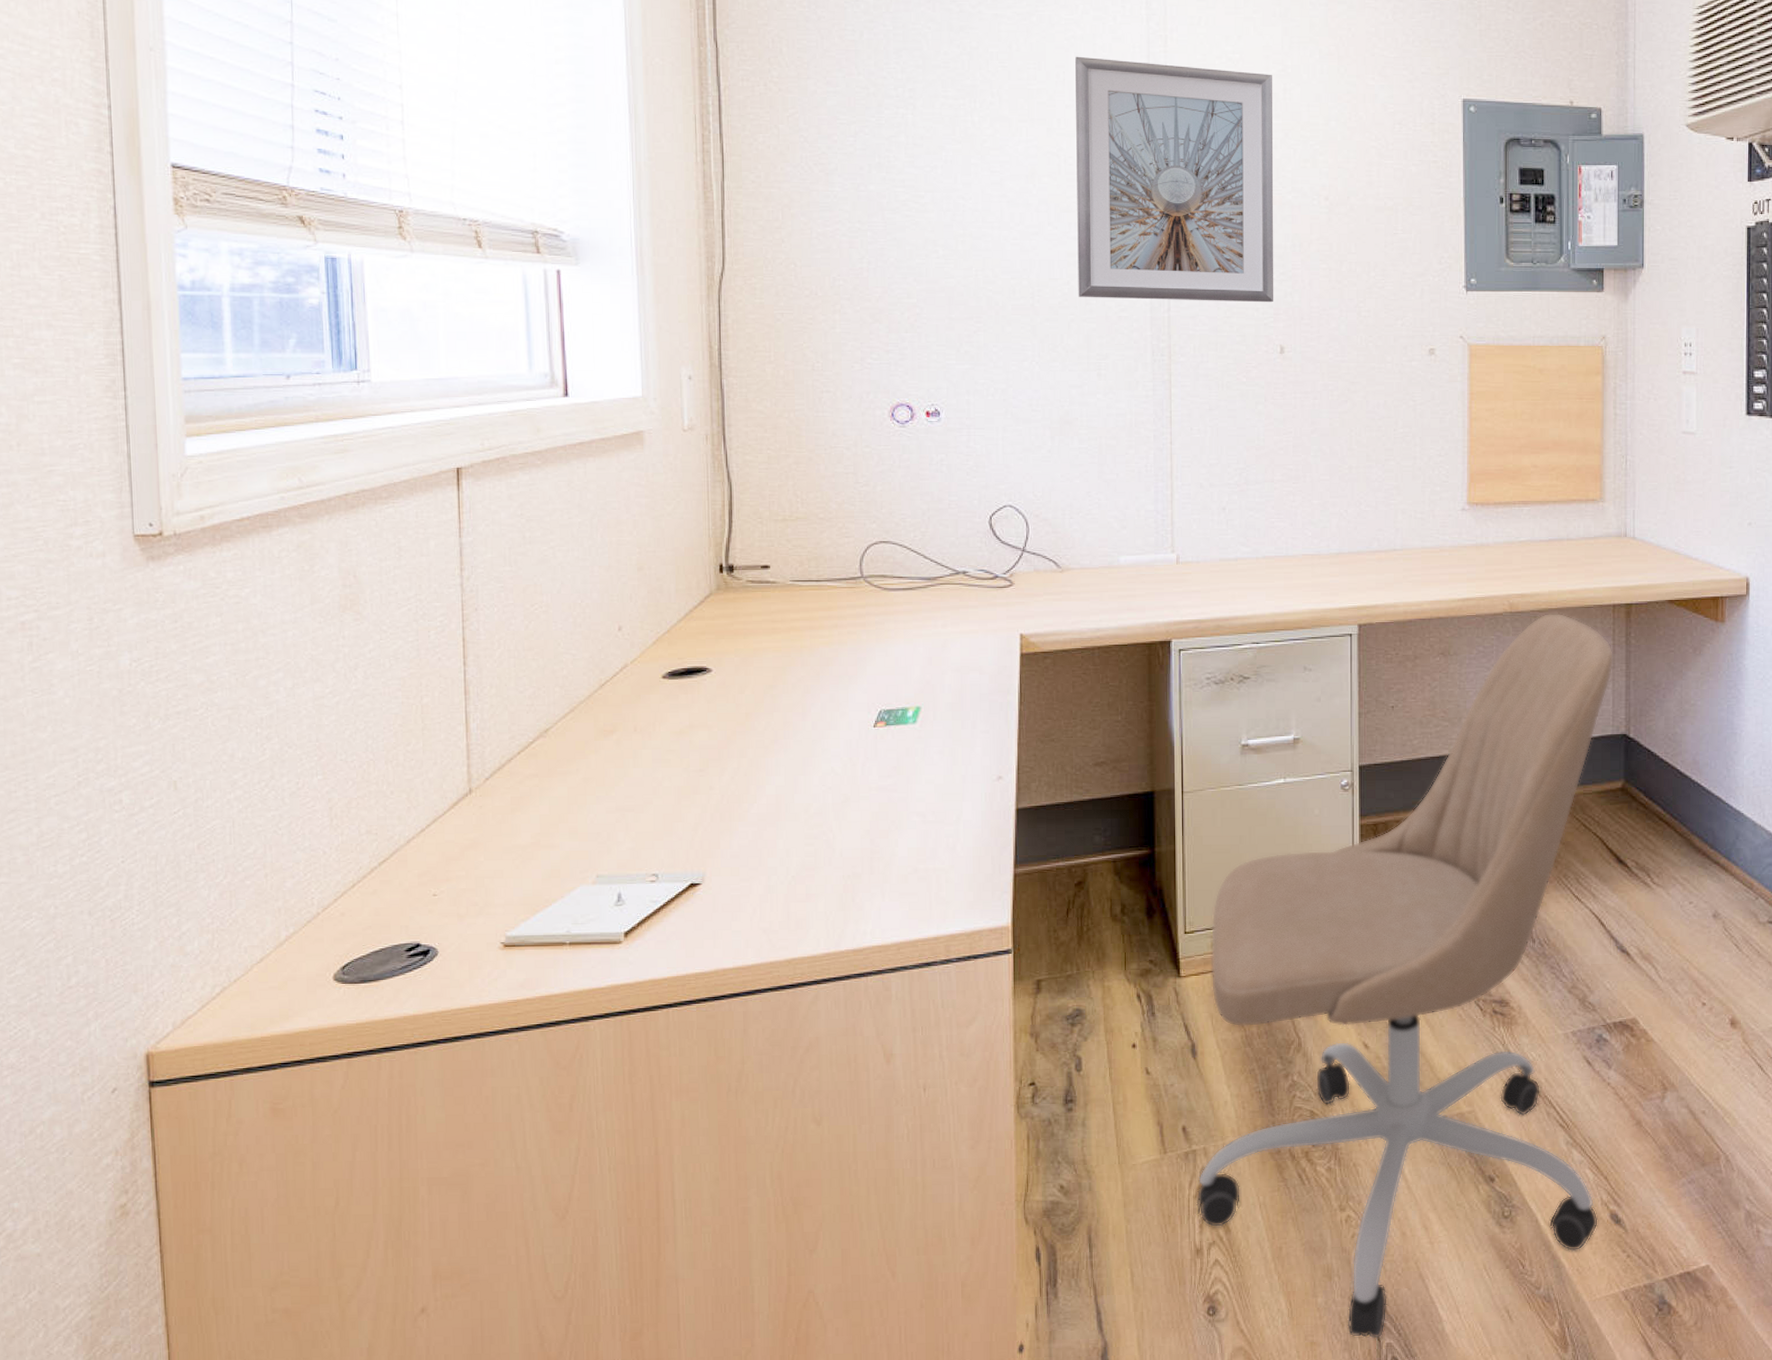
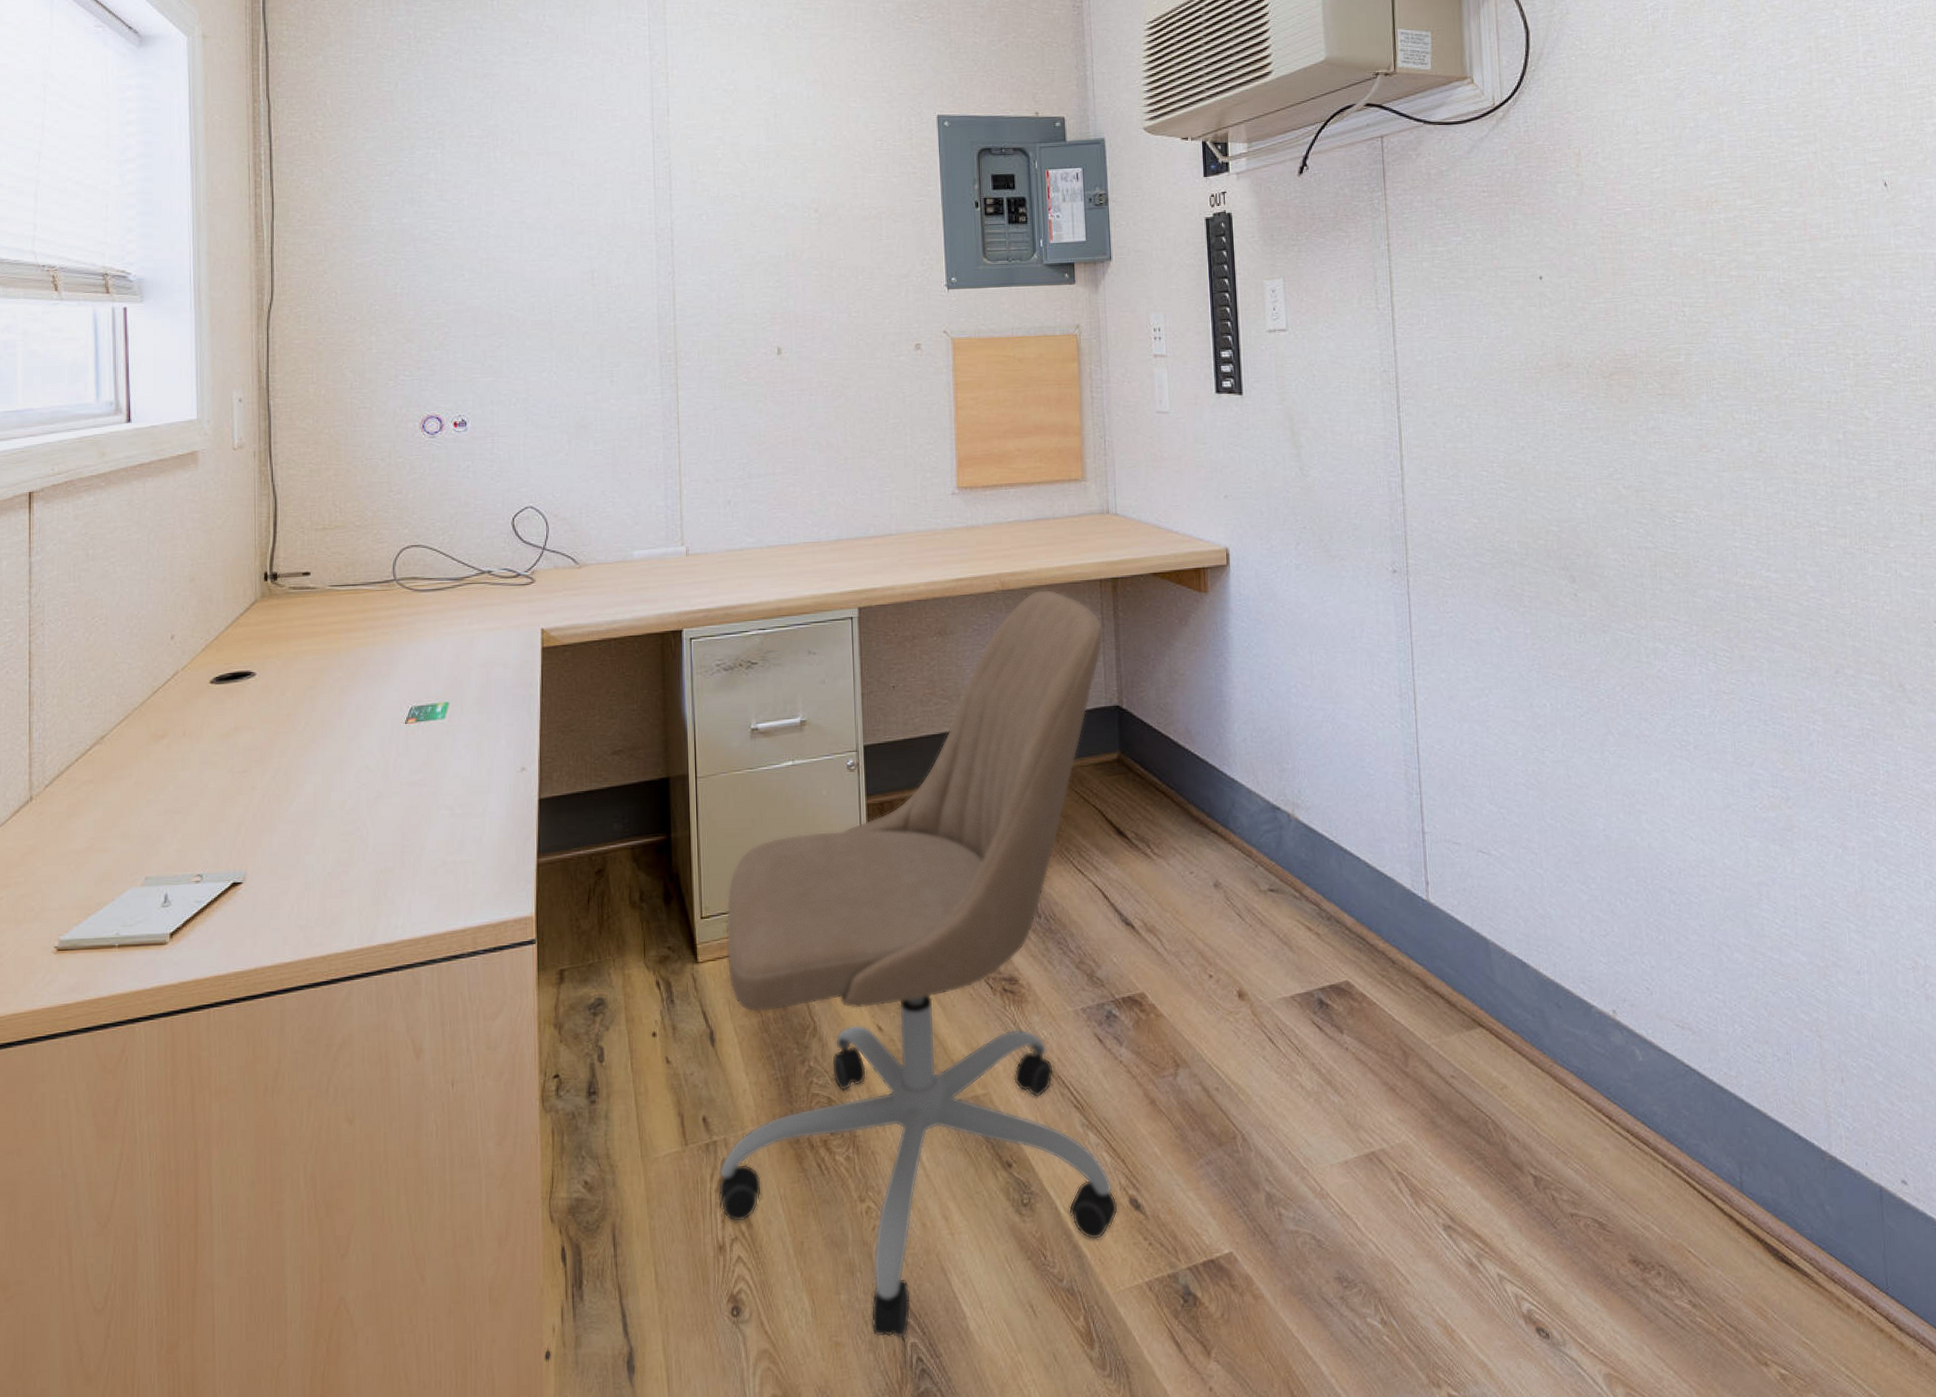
picture frame: present [1075,56,1274,303] -> none [586,94,771,312]

